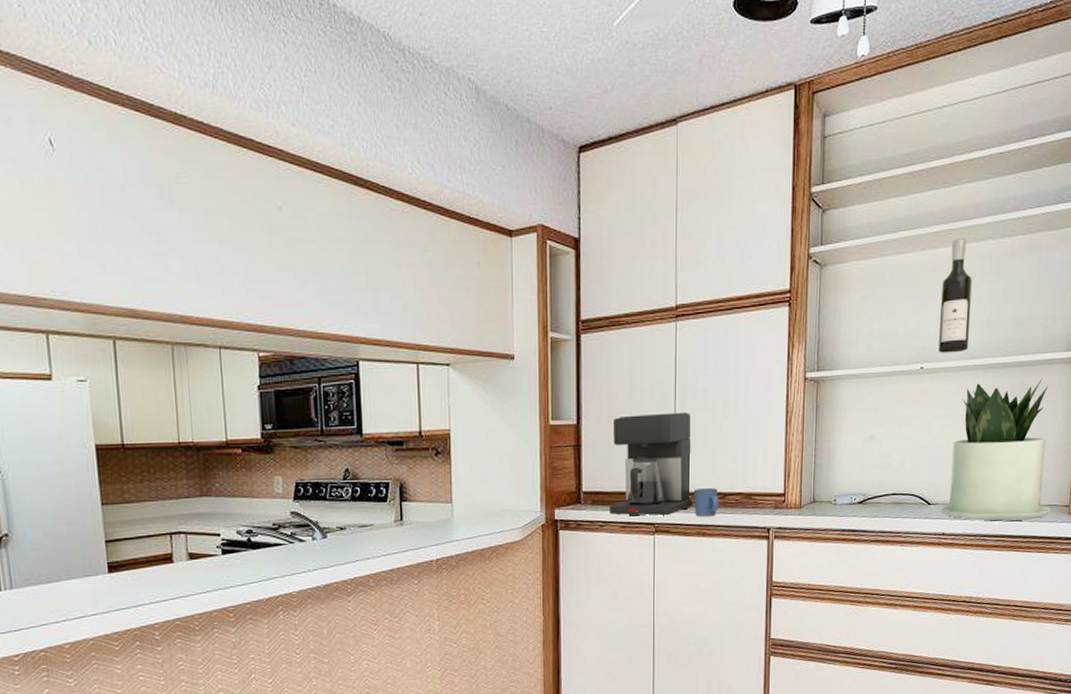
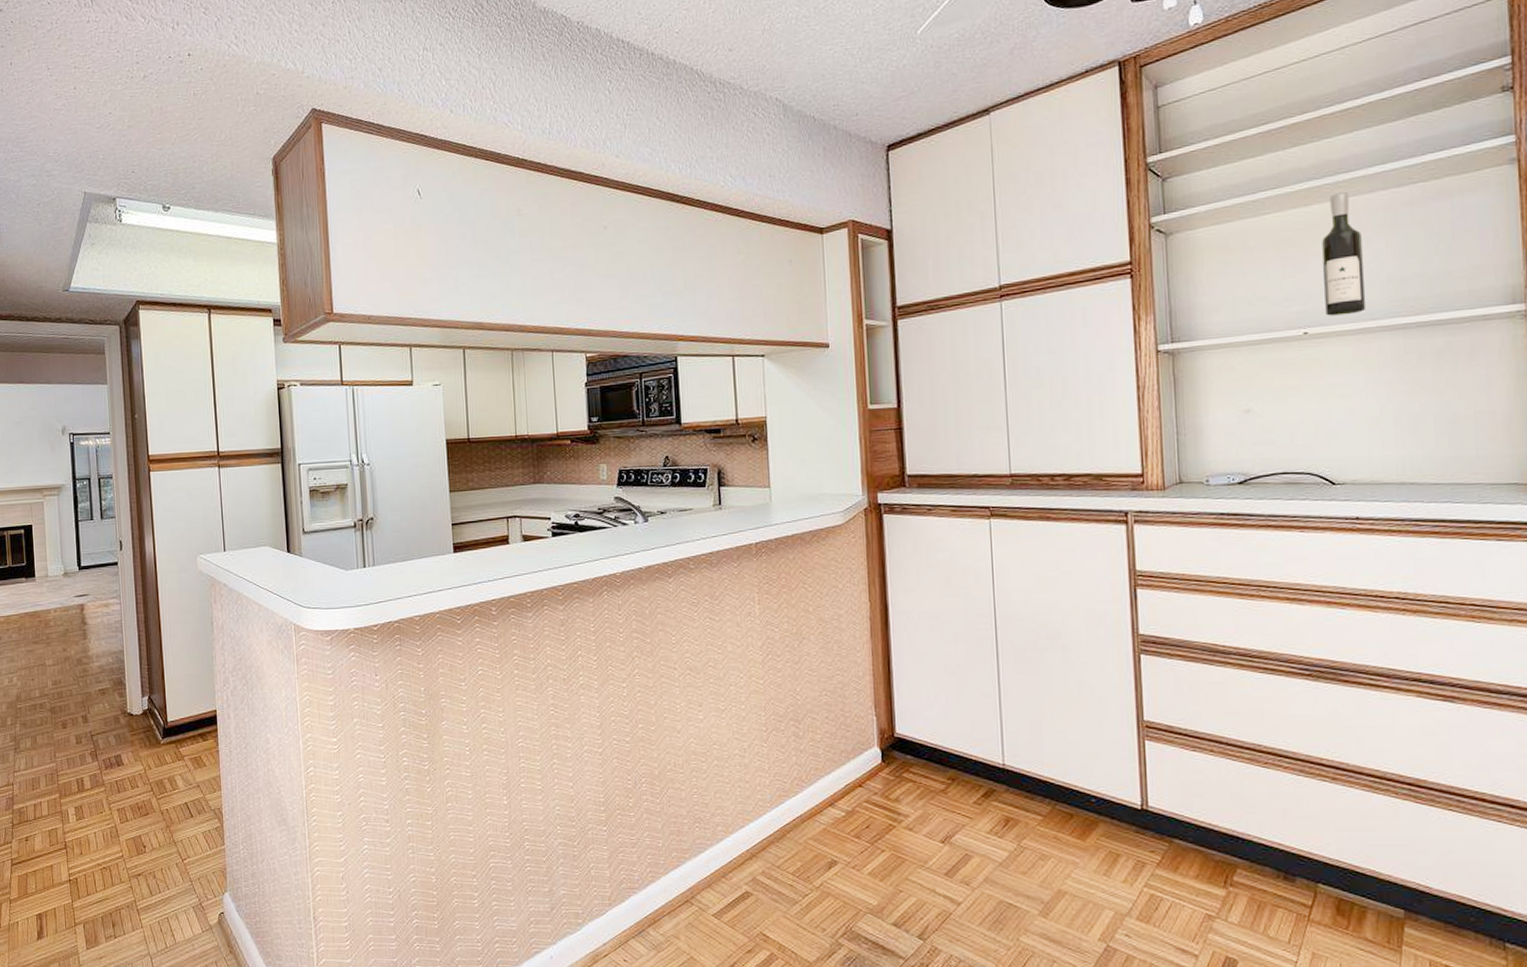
coffee maker: present [610,412,693,516] -> none [937,391,1033,500]
mug: present [693,488,720,517] -> none [1032,469,1065,500]
planter: present [940,378,1052,521] -> none [1349,336,1511,503]

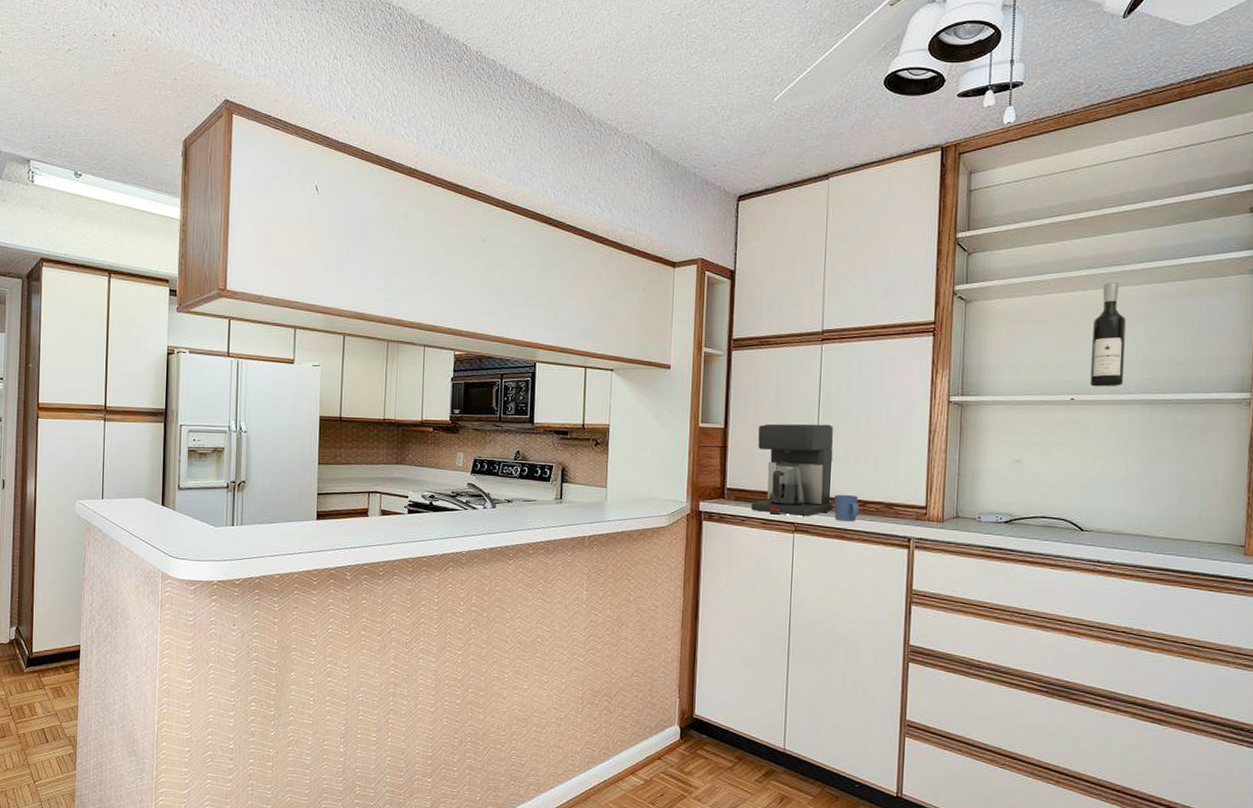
coffee maker: none [937,391,1033,500] -> present [751,423,834,517]
mug: none [1032,469,1065,500] -> present [833,495,860,522]

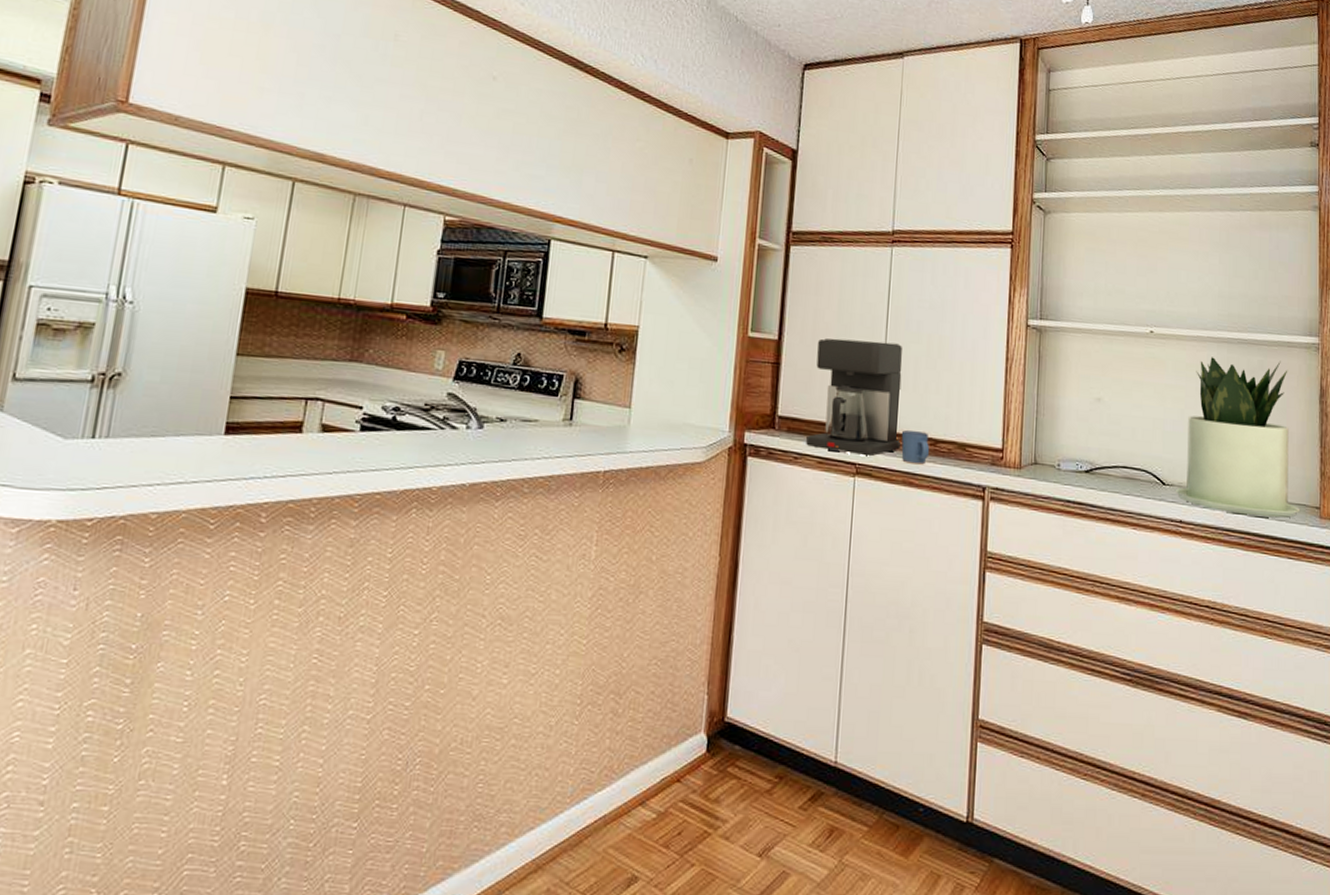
bottle: present [1090,282,1126,387] -> none [1169,205,1202,321]
planter: none [1094,416,1224,556] -> present [1176,357,1301,518]

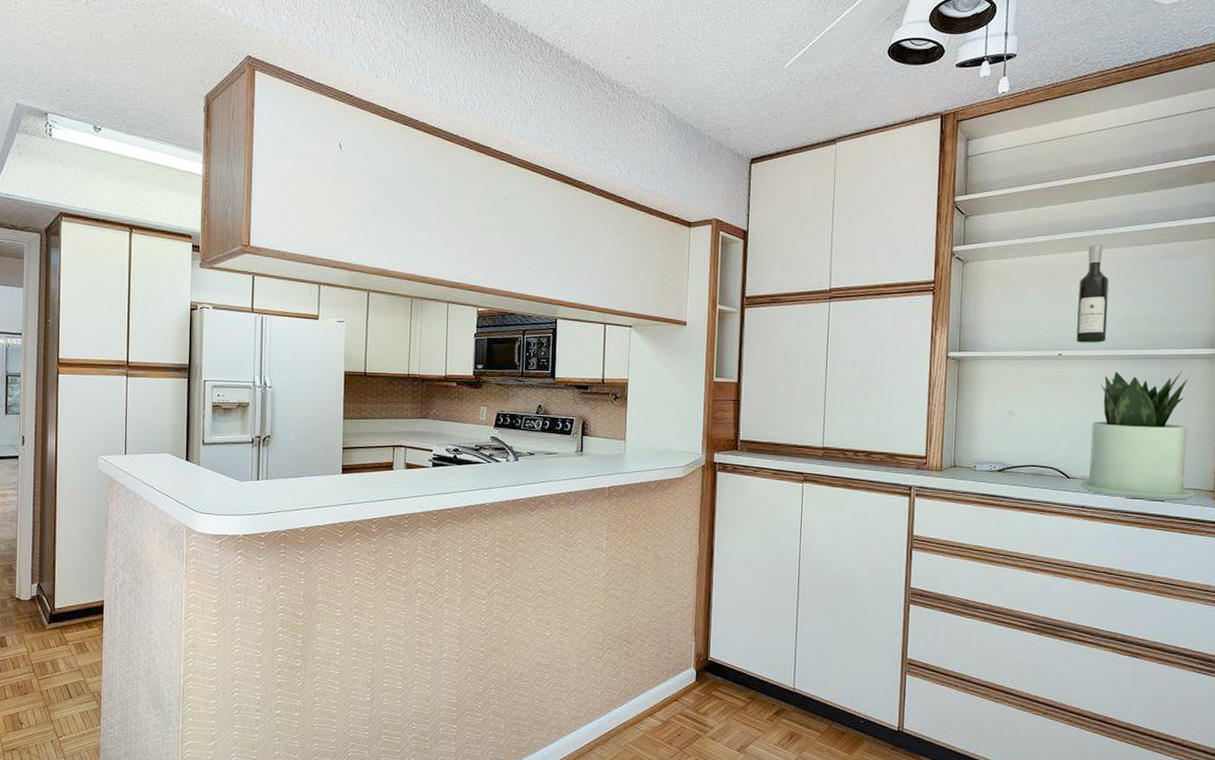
coffee maker: present [806,338,903,457] -> none [763,378,840,468]
mug: present [901,430,930,465] -> none [840,446,865,472]
bottle: none [1169,205,1202,321] -> present [1076,244,1109,343]

